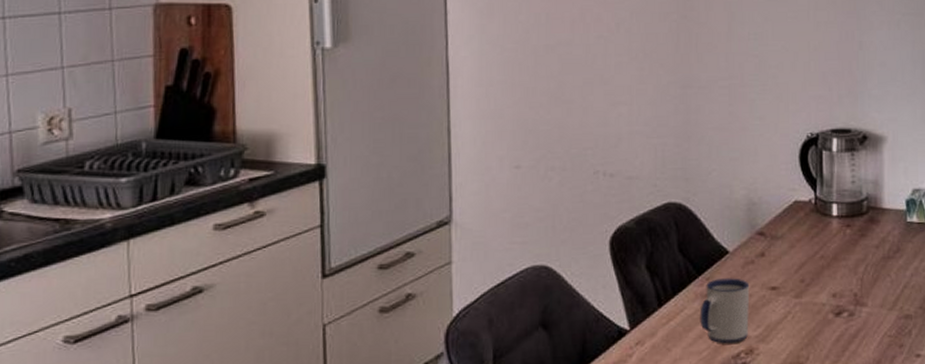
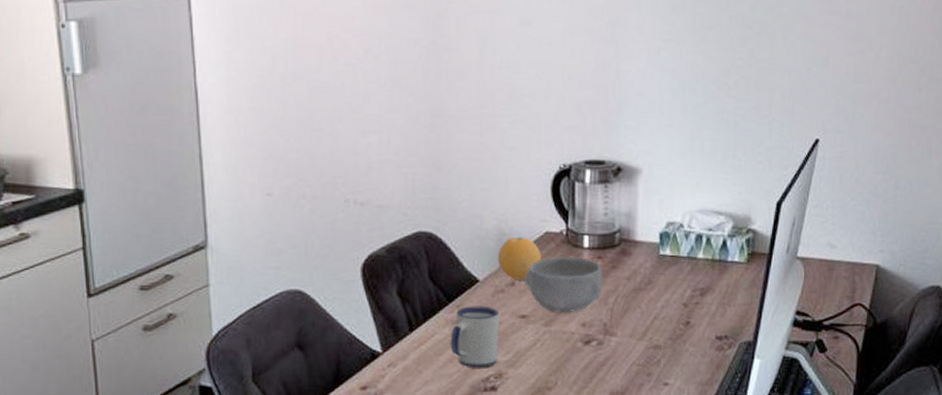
fruit: none [747,206,791,250] -> present [497,237,542,279]
bowl: none [774,225,853,285] -> present [524,256,604,314]

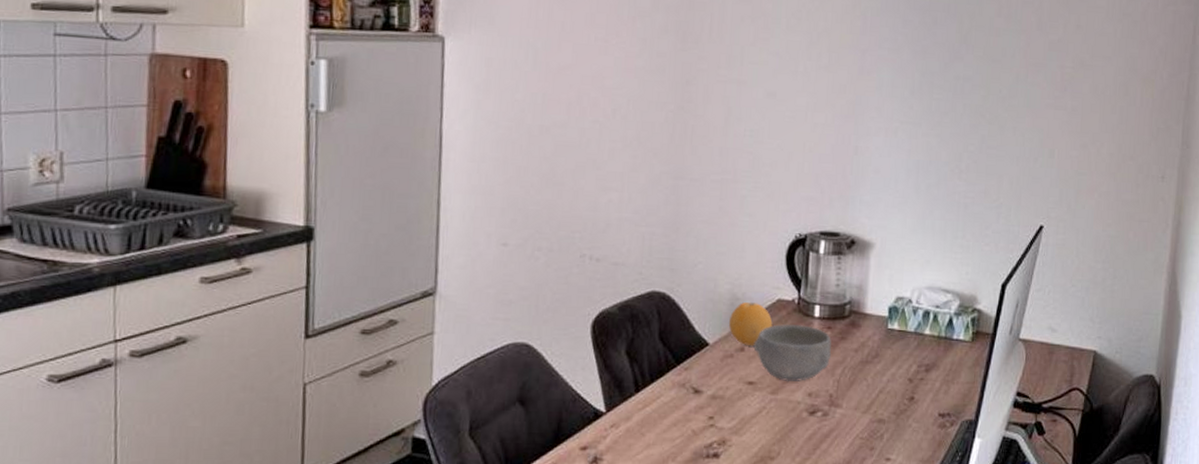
mug: present [450,306,499,368] -> none [675,369,726,433]

